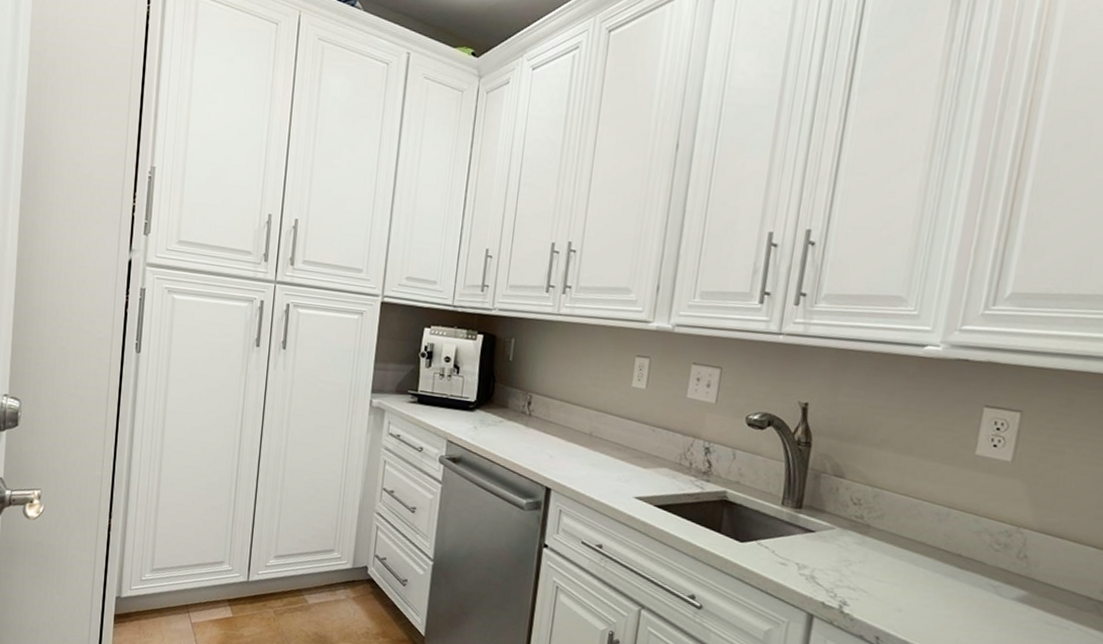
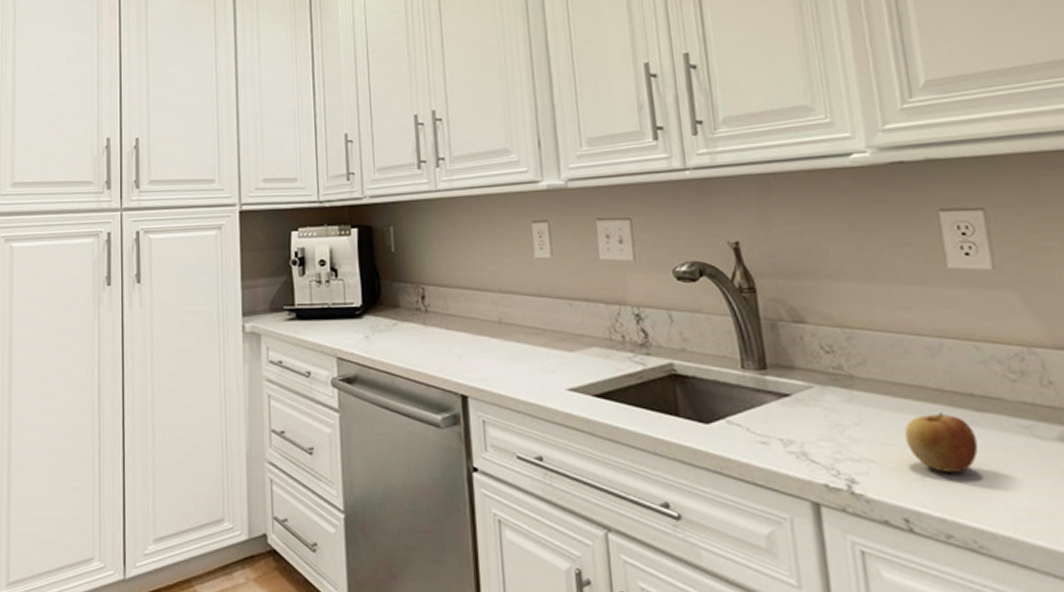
apple: none [895,564,953,611] -> present [904,411,979,472]

